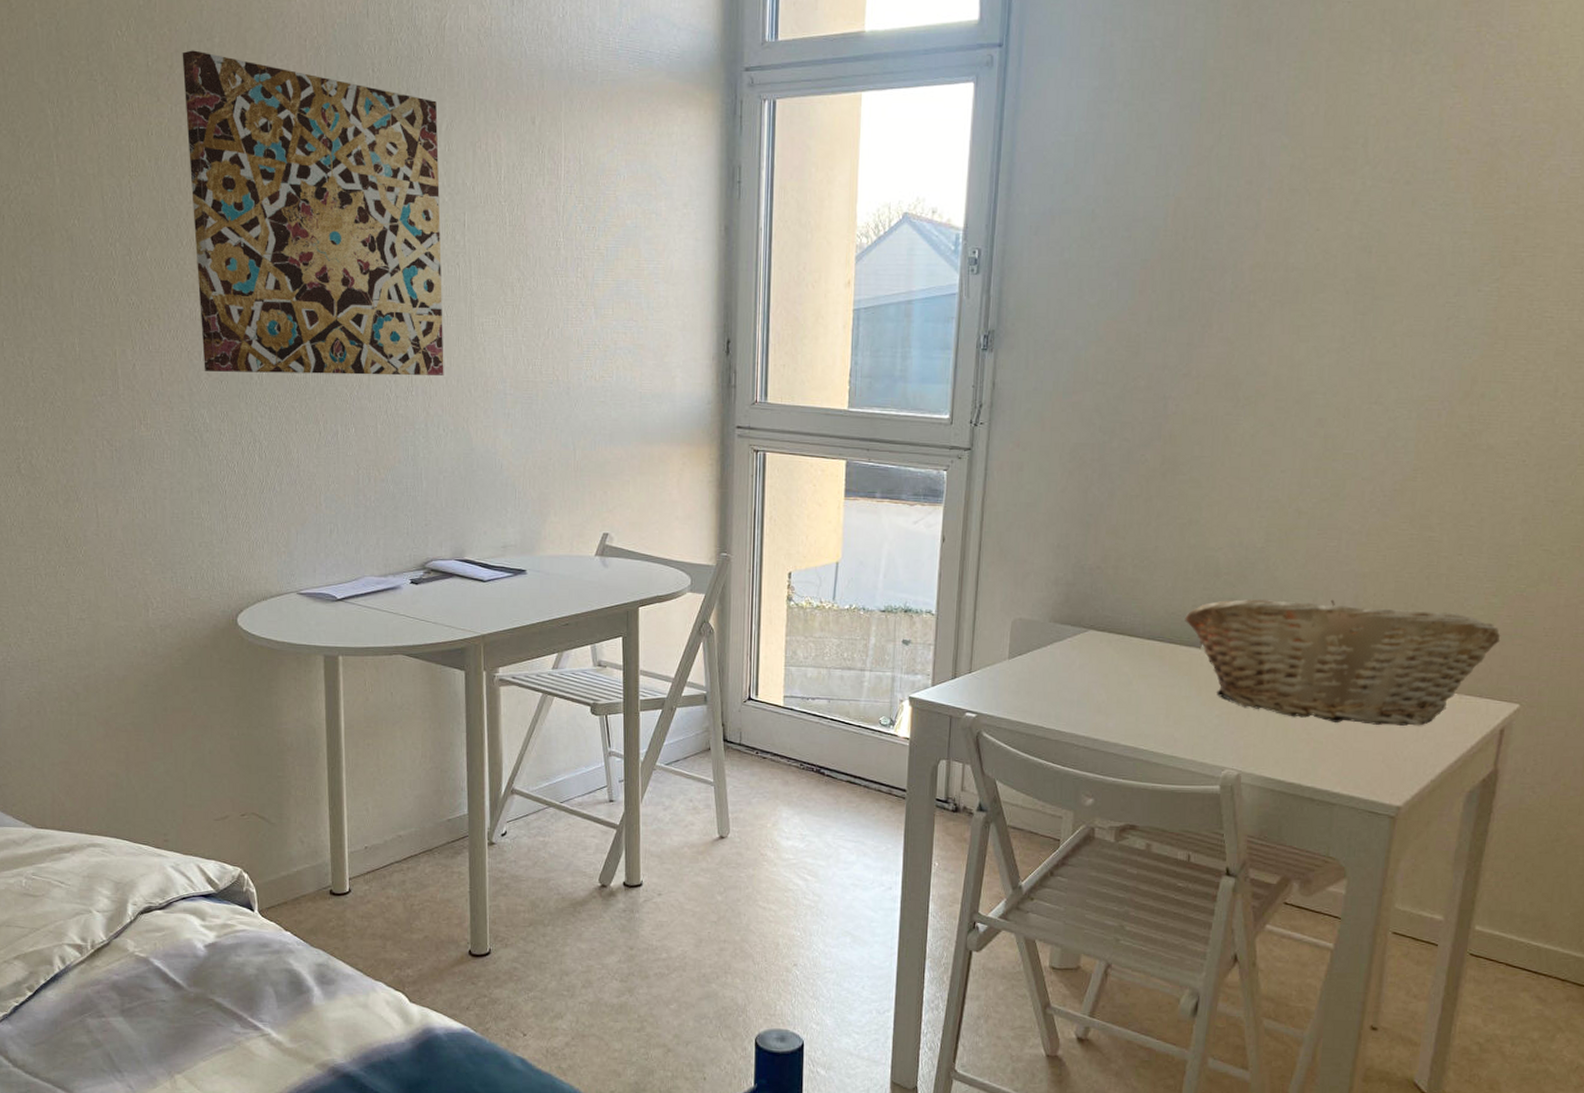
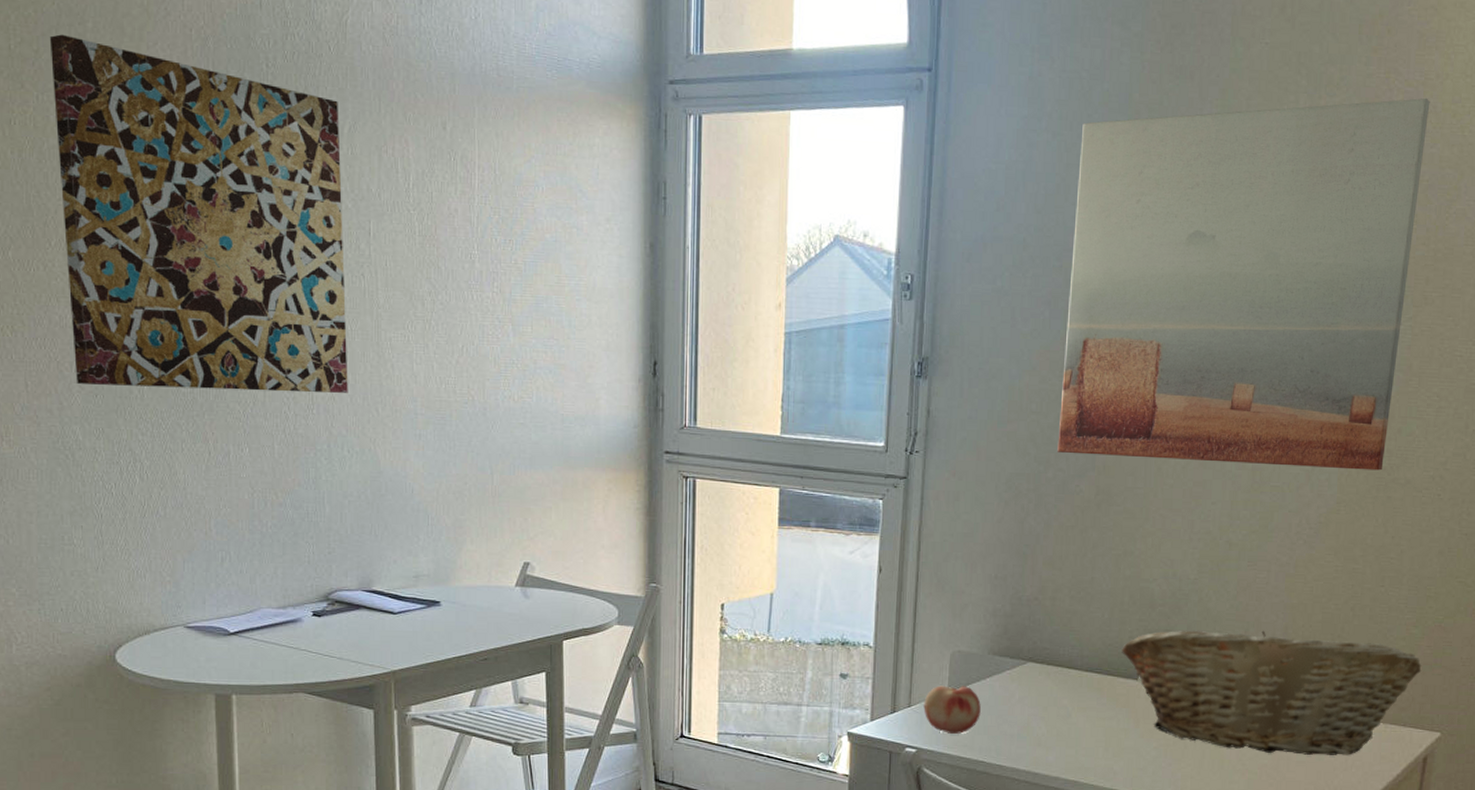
fruit: none [984,652,1041,700] -> present [923,685,981,734]
wall art: none [1123,50,1525,437] -> present [1057,97,1430,471]

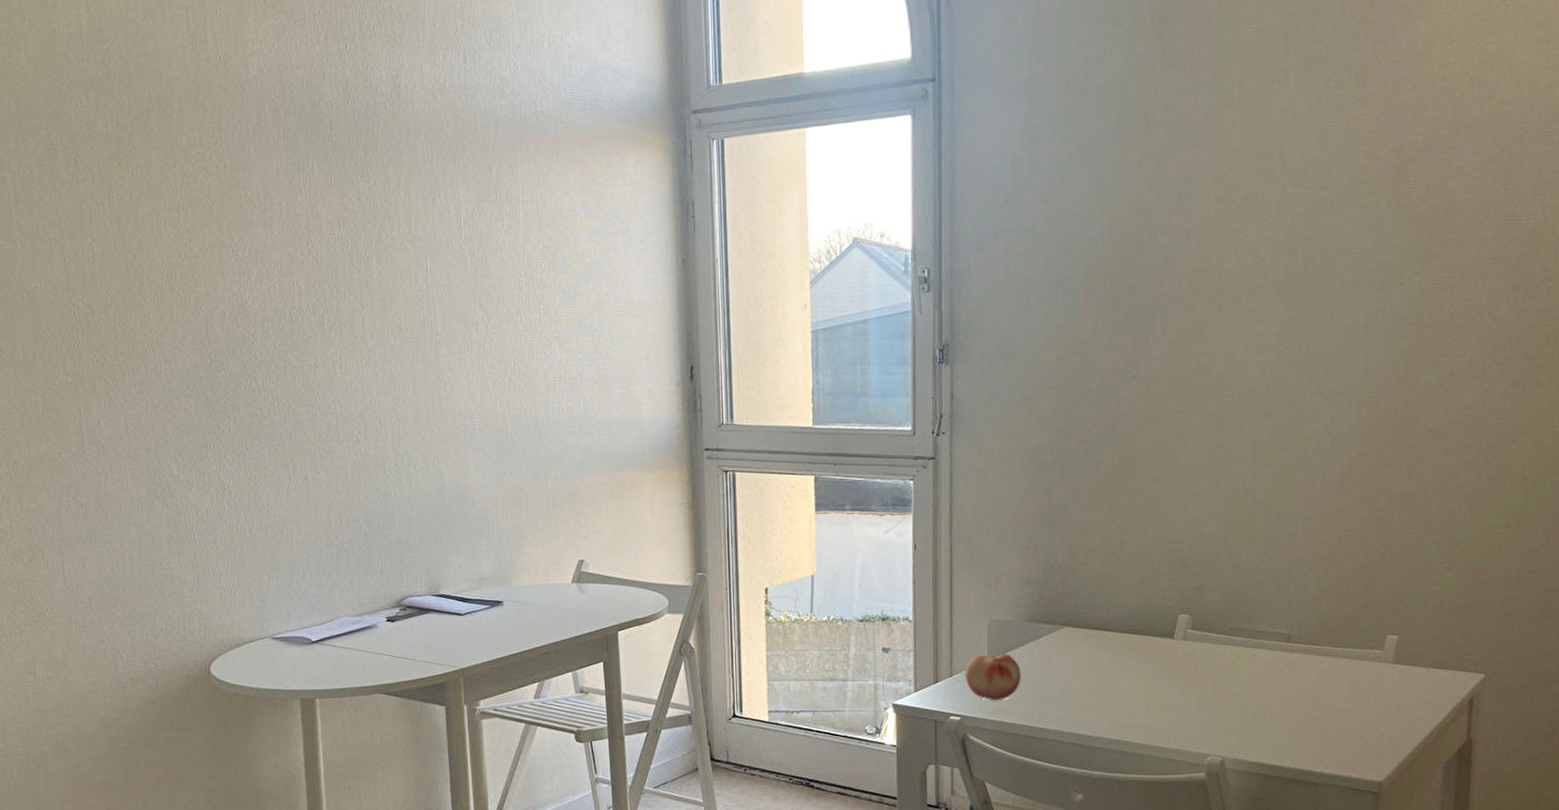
wall art: present [49,34,348,393] -> none [142,116,412,423]
wall art: present [1057,97,1430,471] -> none [1078,65,1419,425]
fruit basket: present [1122,630,1422,755] -> none [1156,583,1459,703]

